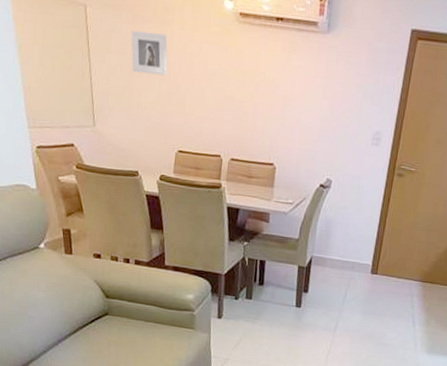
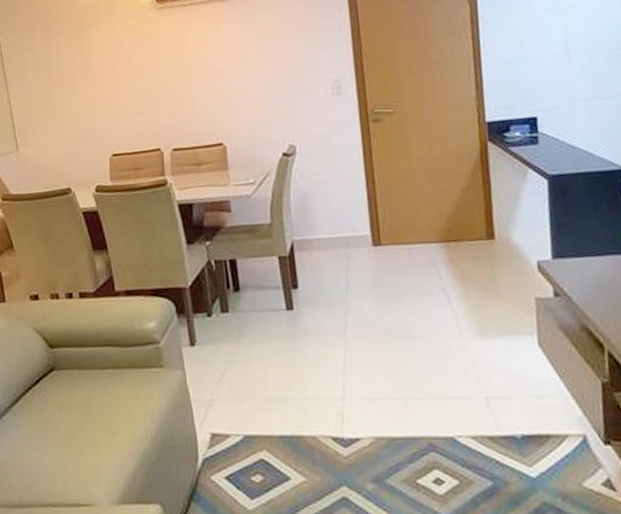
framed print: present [131,30,168,76] -> none [46,40,89,86]

